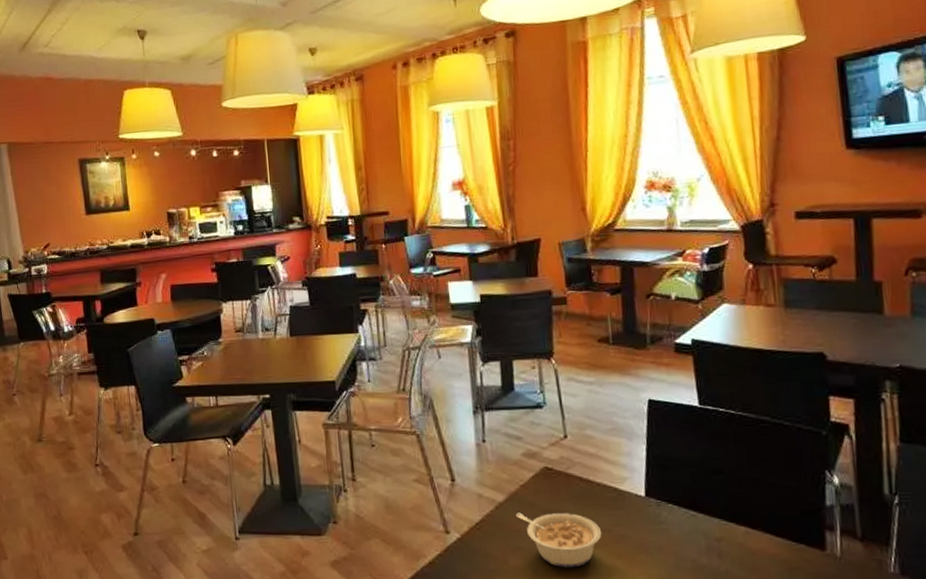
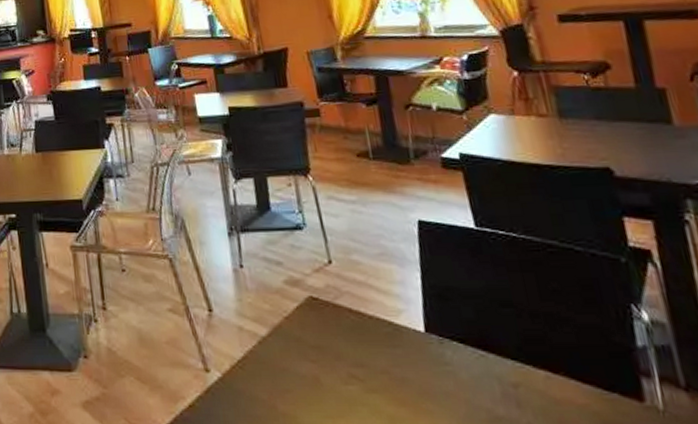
legume: present [516,512,602,568] -> none [281,349,380,416]

